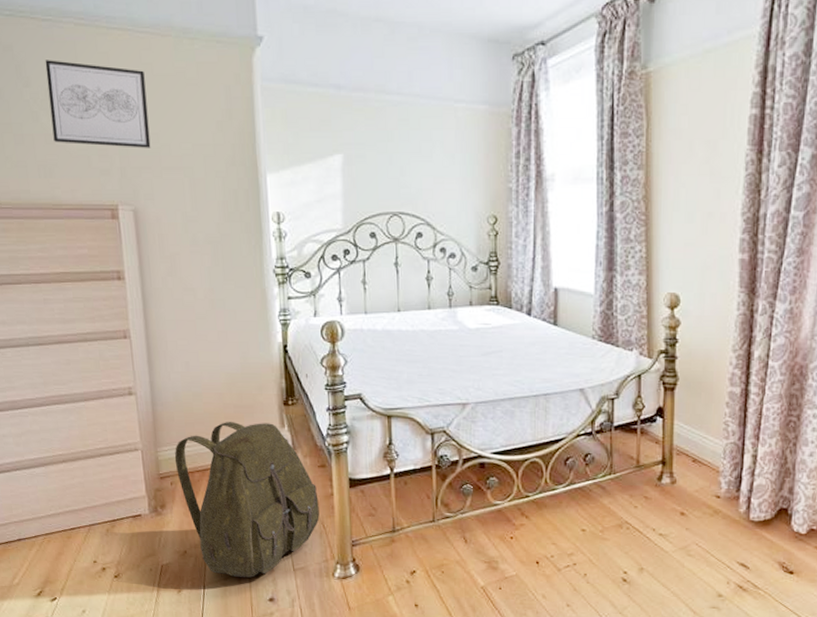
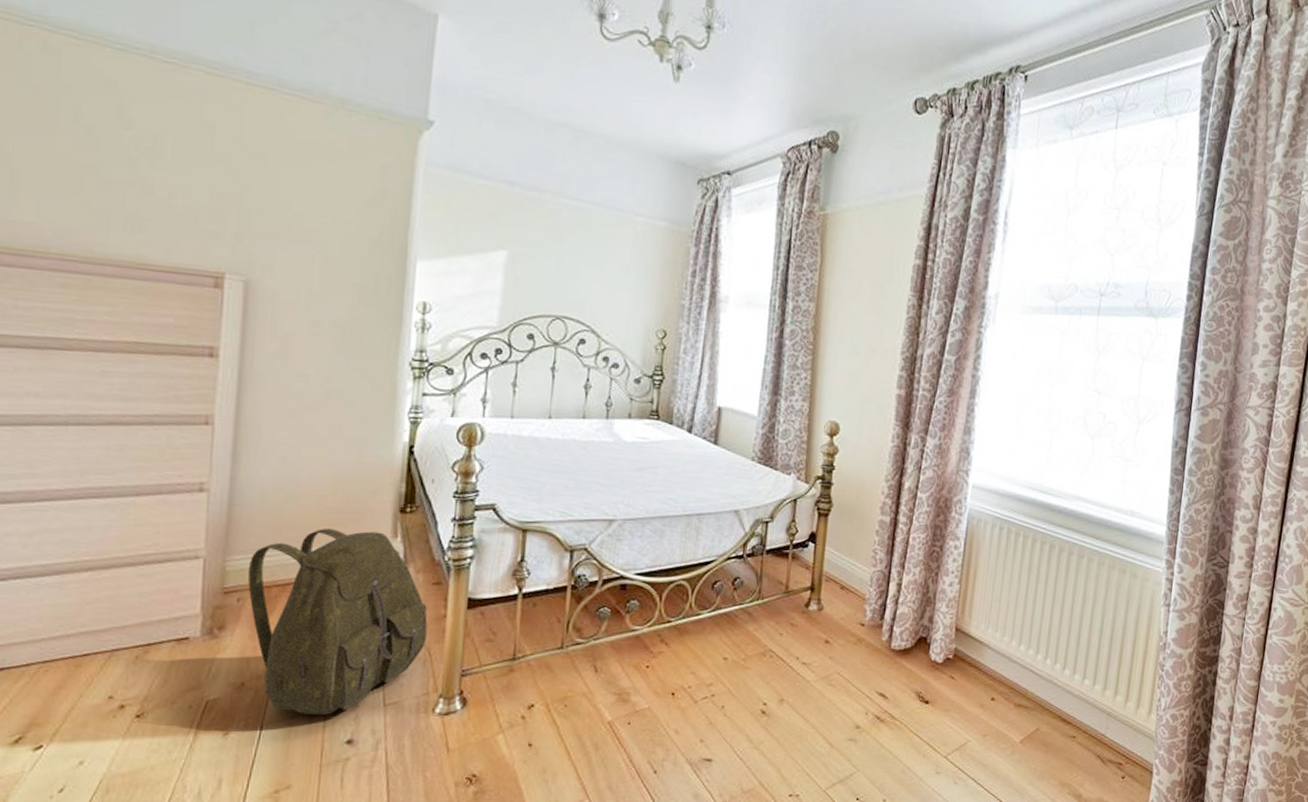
wall art: present [45,60,151,148] -> none [153,104,285,217]

